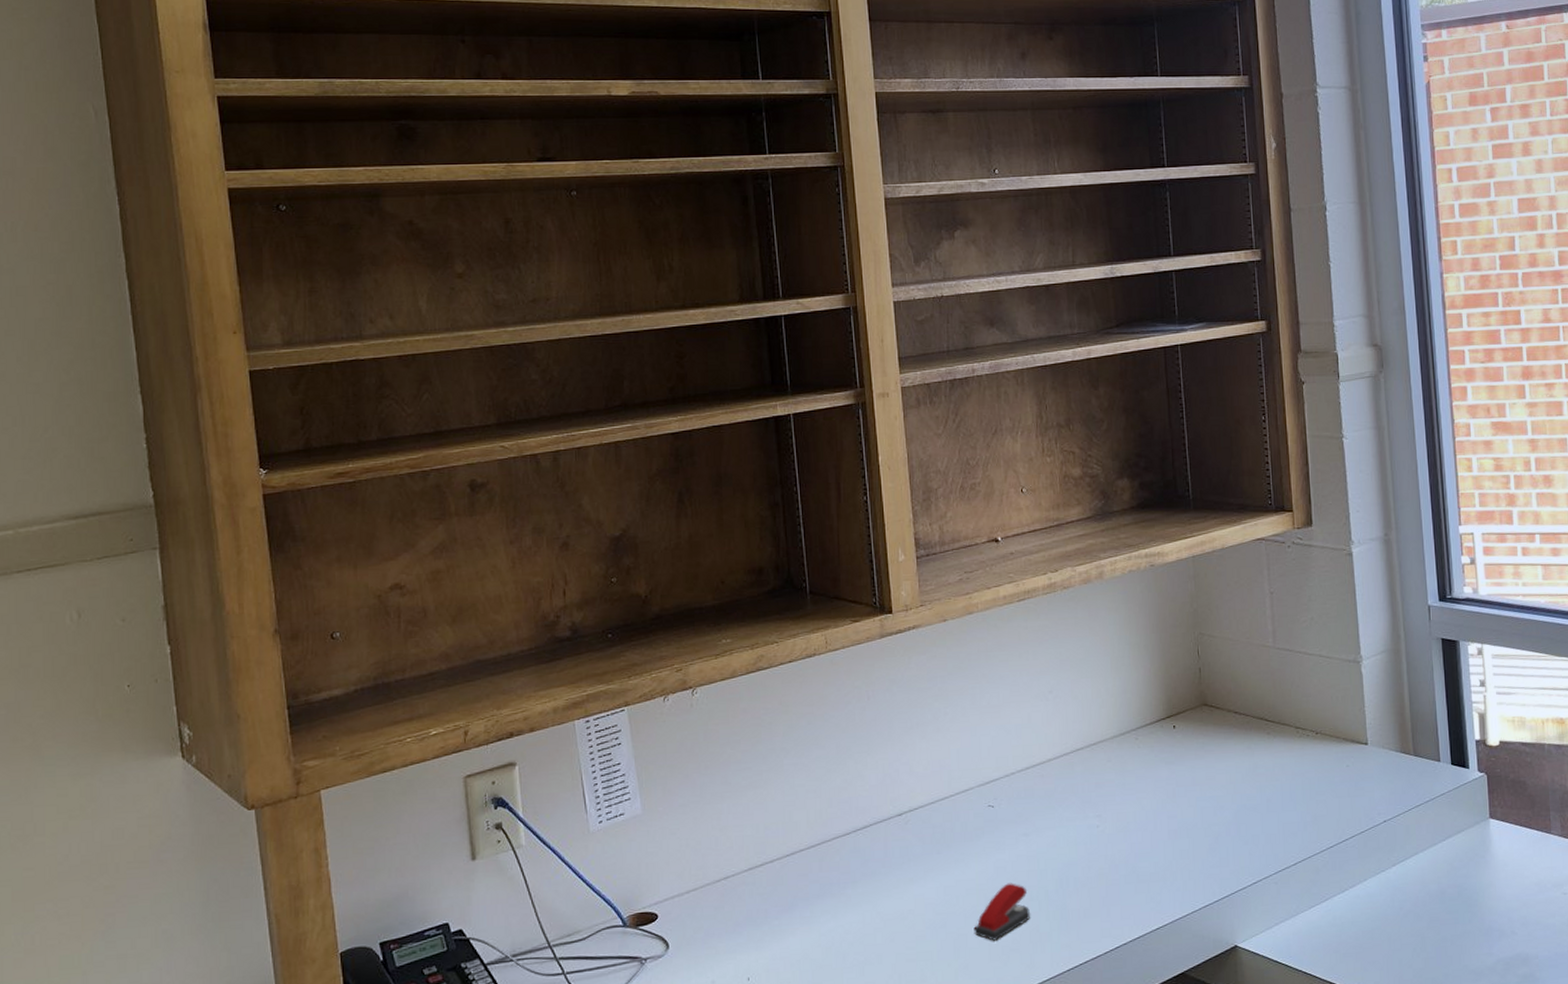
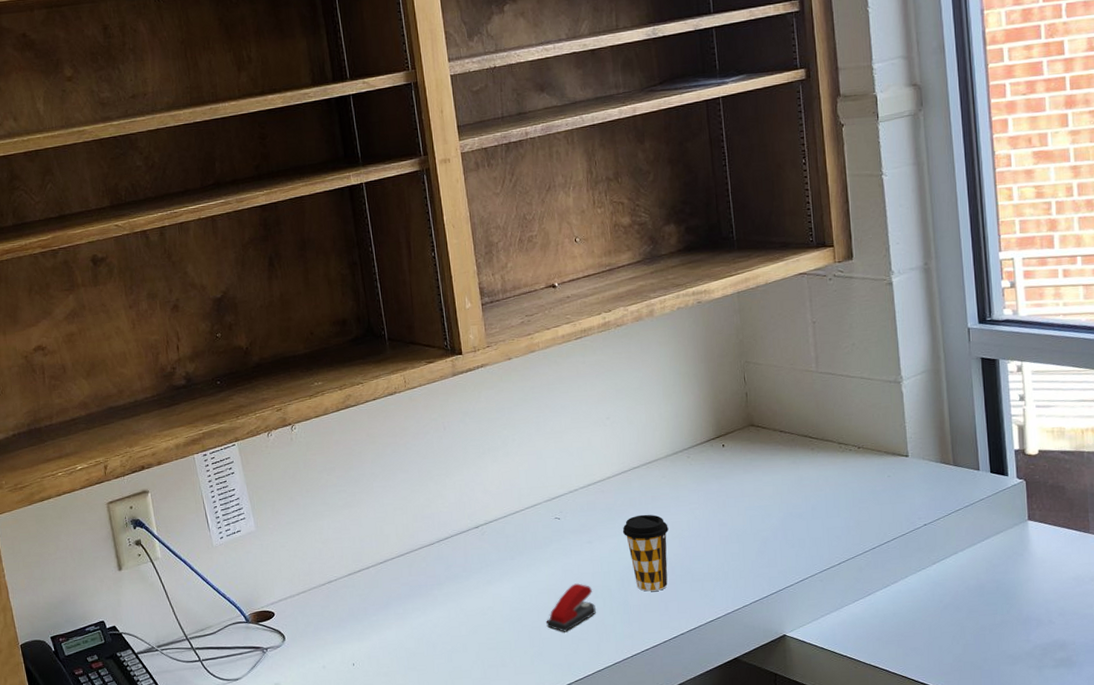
coffee cup: none [1062,803,1113,894] -> present [622,514,669,592]

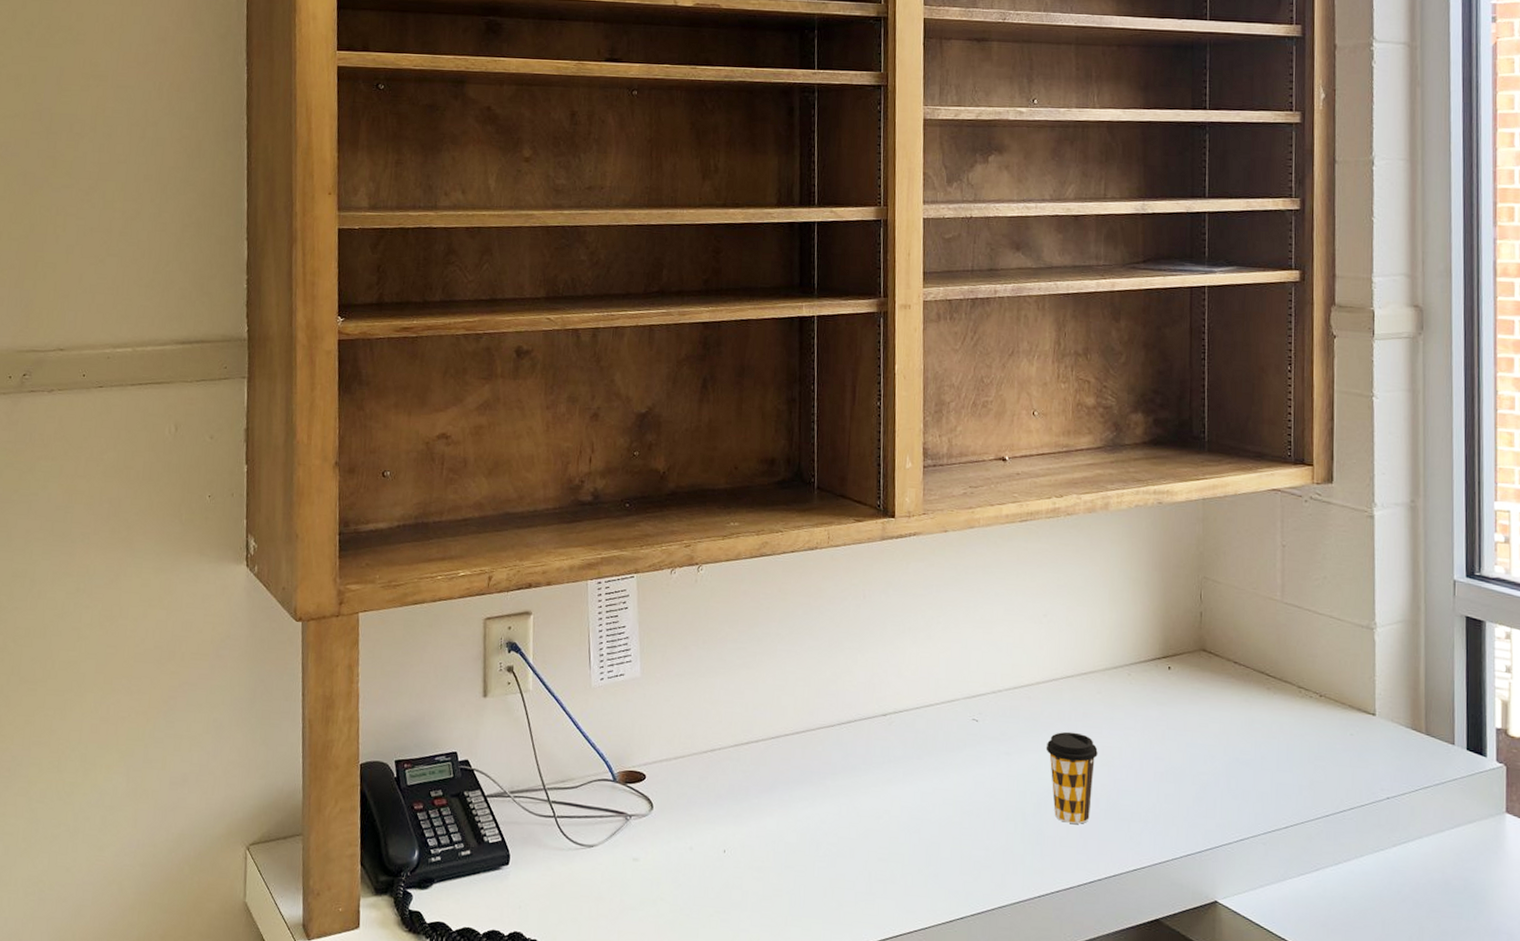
stapler: present [546,583,596,632] -> none [947,799,1005,855]

